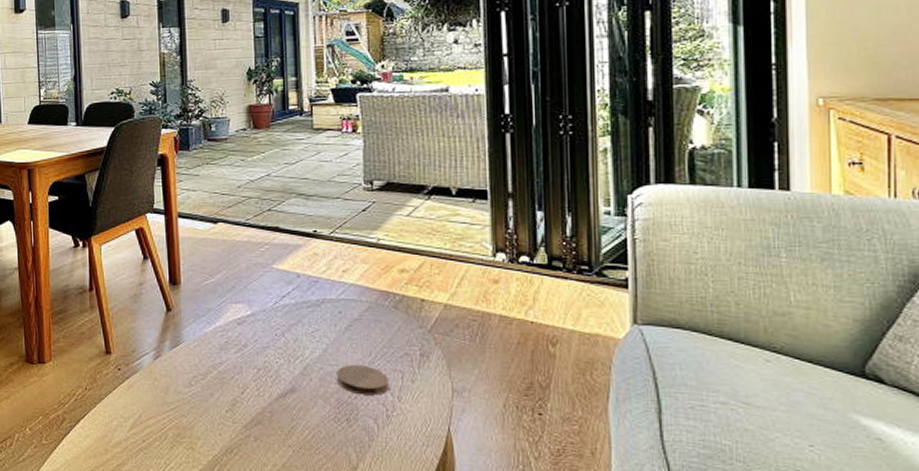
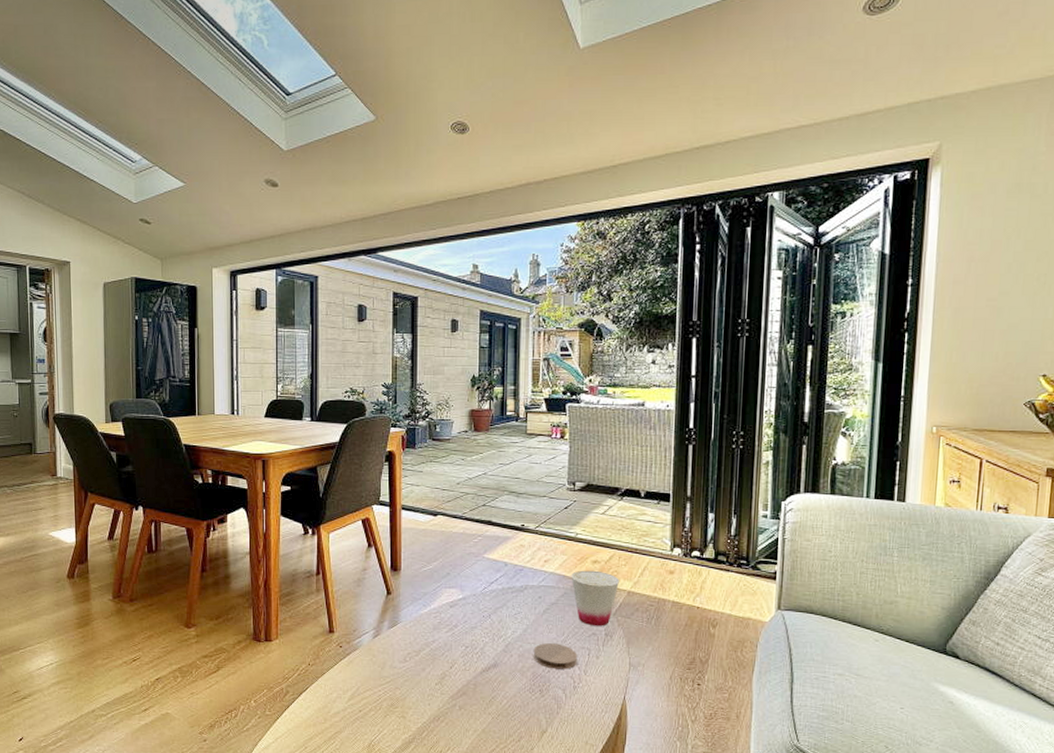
cup: none [375,280,433,346] -> present [571,570,619,627]

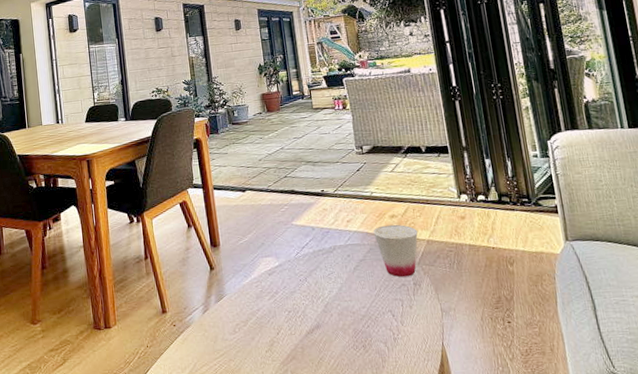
coaster: present [533,643,578,670] -> none [350,298,393,324]

